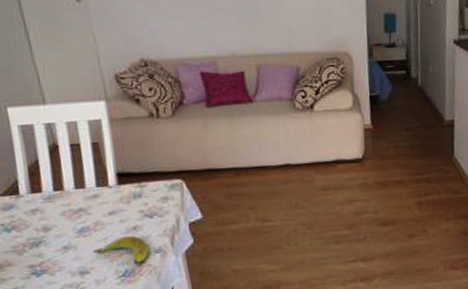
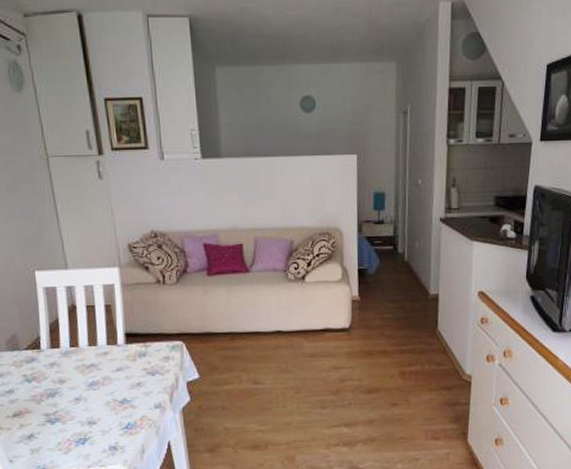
banana: present [93,235,149,265] -> none [100,391,150,418]

